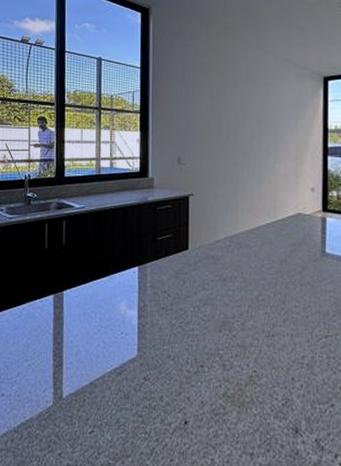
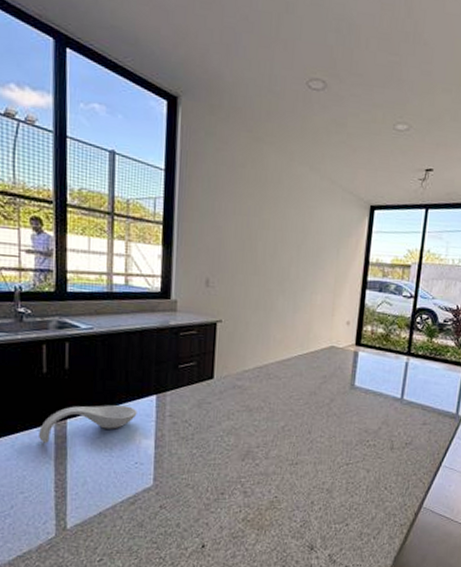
spoon rest: none [41,277,122,313] -> present [39,405,137,443]

